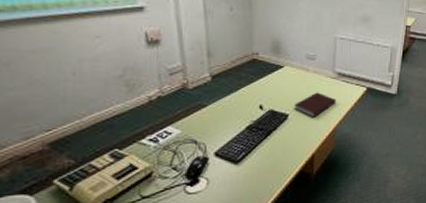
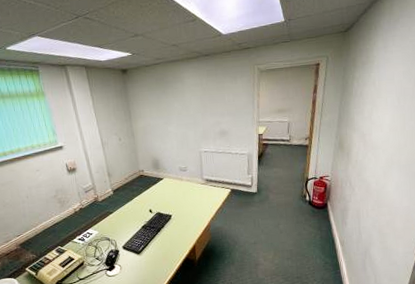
notebook: present [294,92,337,118] -> none [175,196,208,216]

